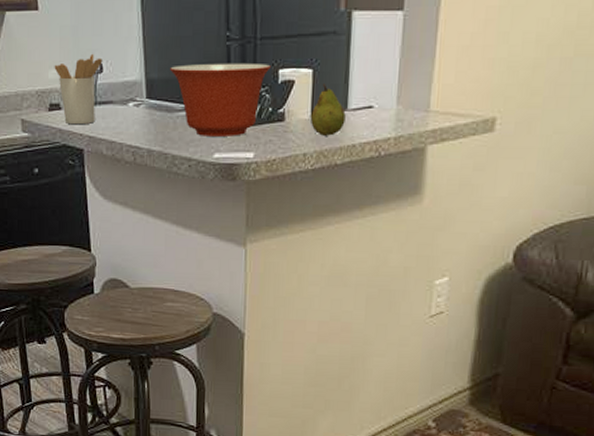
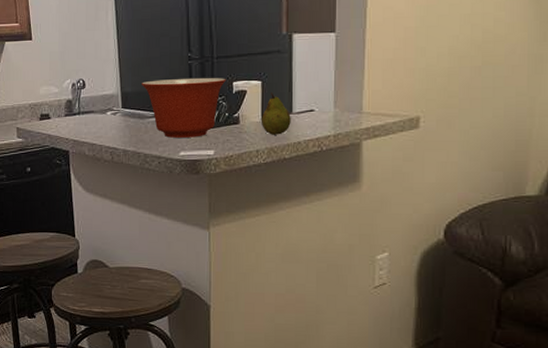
utensil holder: present [54,53,103,125] -> none [44,73,85,131]

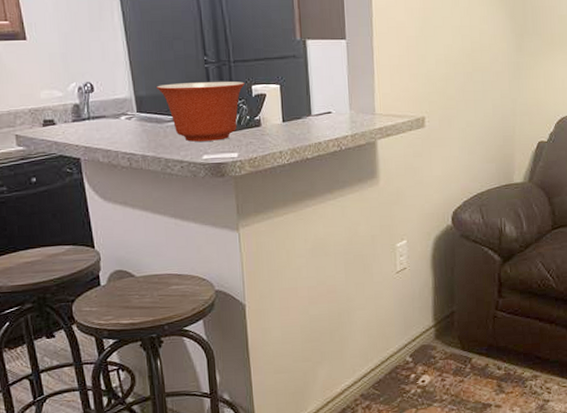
fruit: present [262,92,291,135] -> none [282,96,311,137]

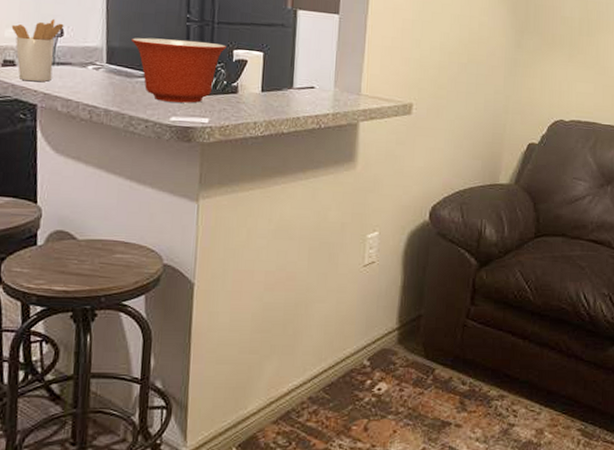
utensil holder: none [45,76,93,138] -> present [11,18,64,82]

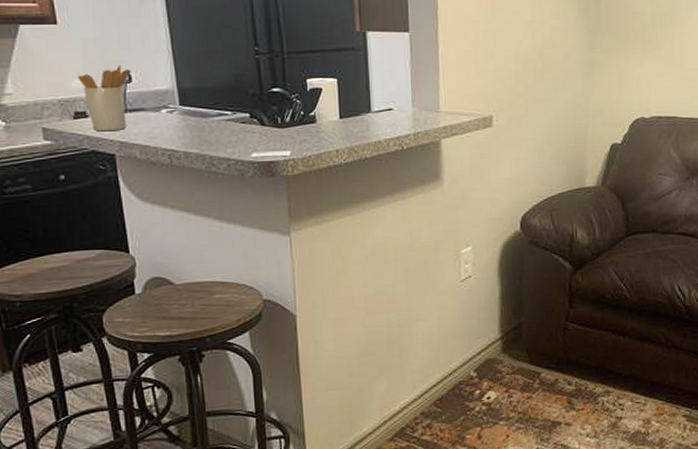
mixing bowl: present [132,37,226,103] -> none [202,73,299,138]

